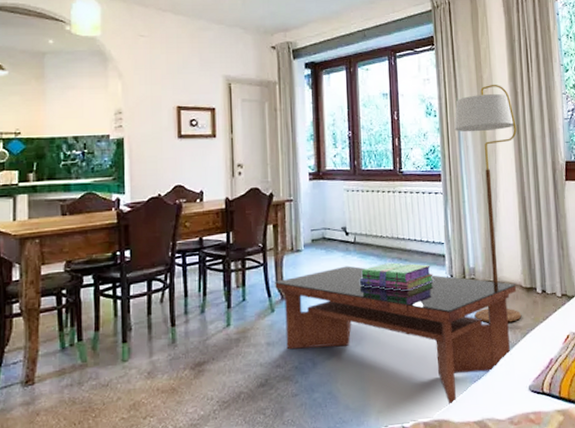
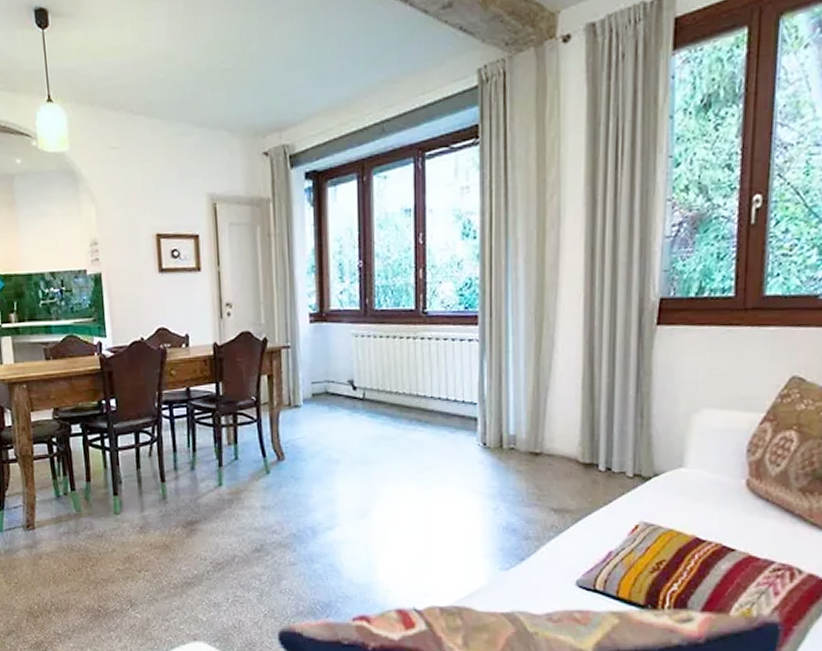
coffee table: present [275,265,517,406] -> none [270,426,571,593]
stack of books: present [359,262,434,291] -> none [368,424,461,459]
floor lamp: present [454,84,522,323] -> none [500,189,590,504]

